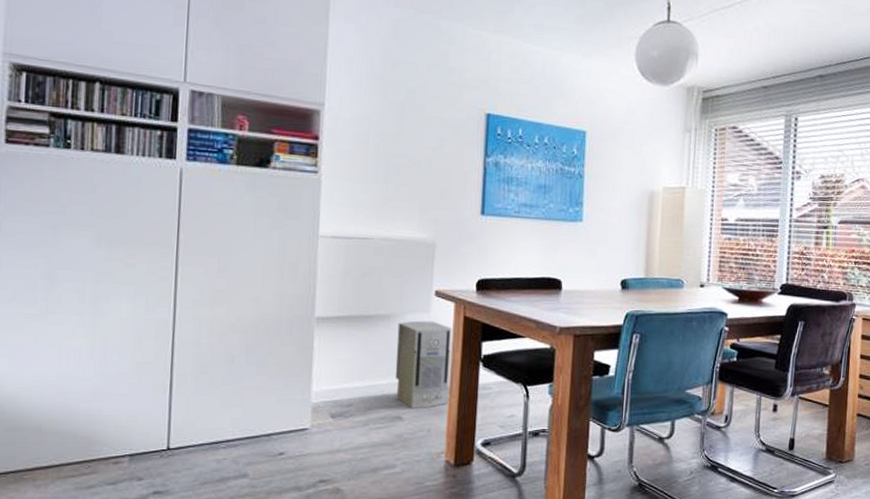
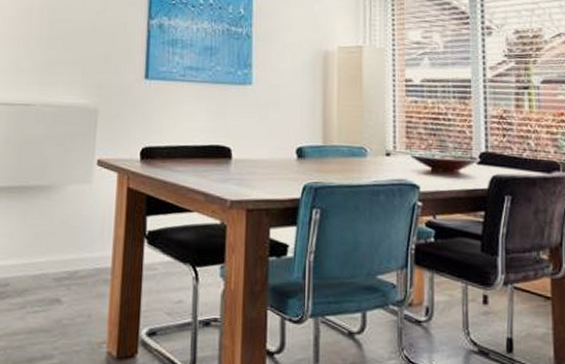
air purifier: present [395,320,452,409] -> none [54,192,115,291]

